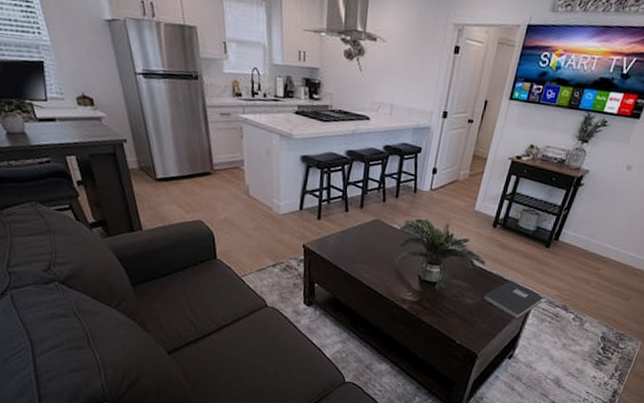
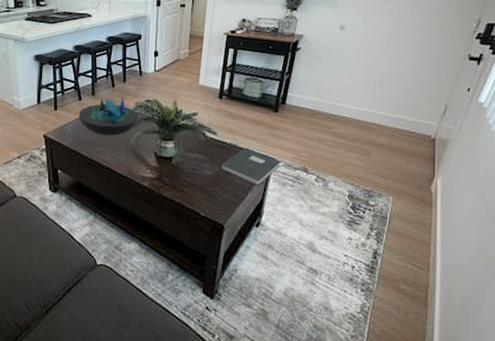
decorative bowl: none [343,212,408,254] -> present [78,97,139,136]

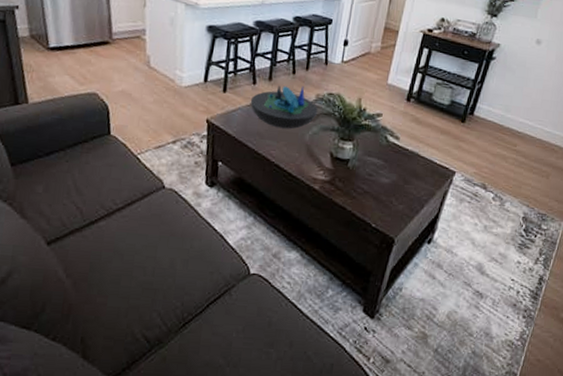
book: present [220,147,281,186] -> none [398,157,461,200]

